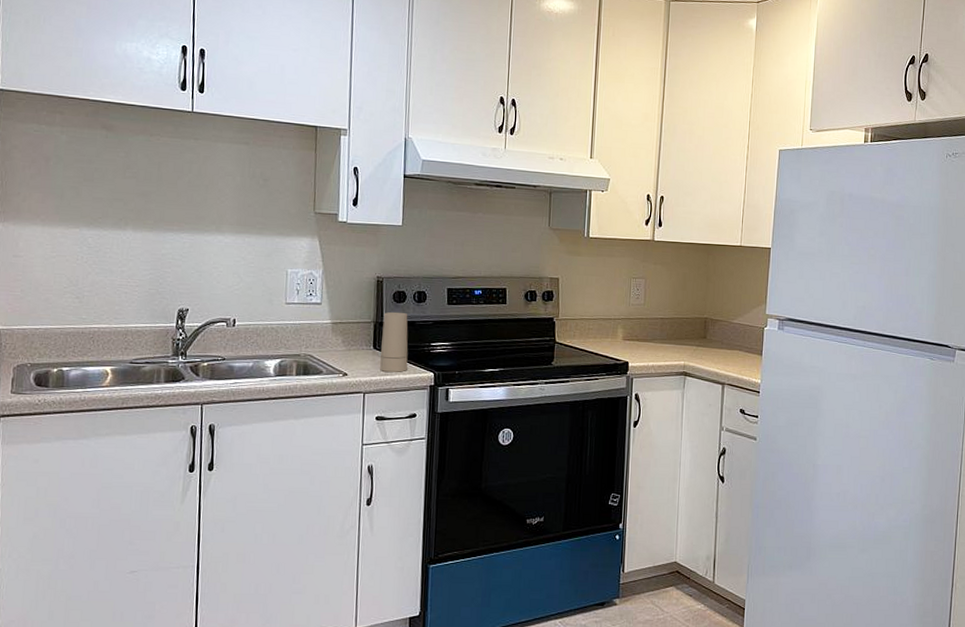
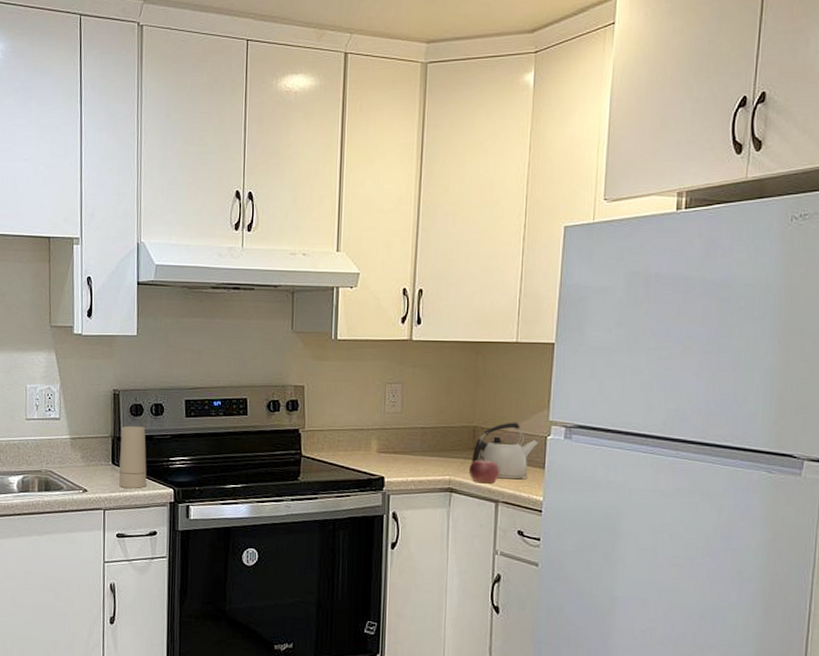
fruit: none [700,343,726,368] -> present [468,455,500,484]
kettle: none [703,315,757,365] -> present [471,422,538,480]

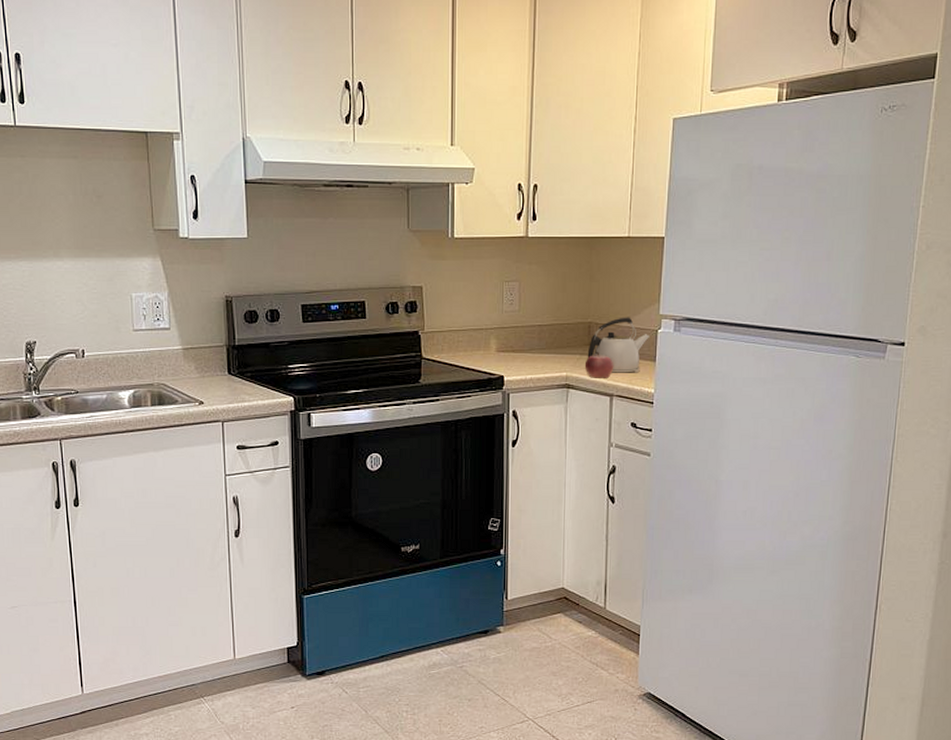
canister: present [119,425,147,489] -> none [236,333,265,399]

